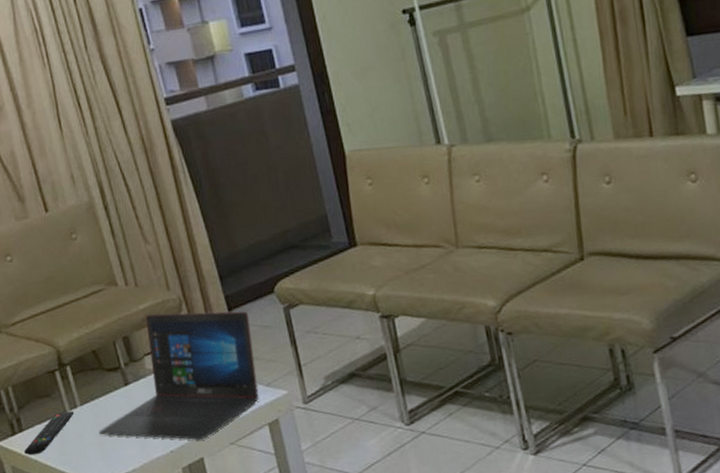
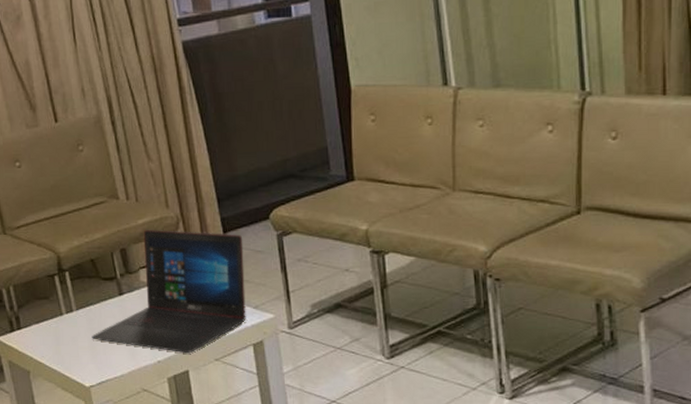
remote control: present [23,411,75,456] -> none [20,315,70,352]

